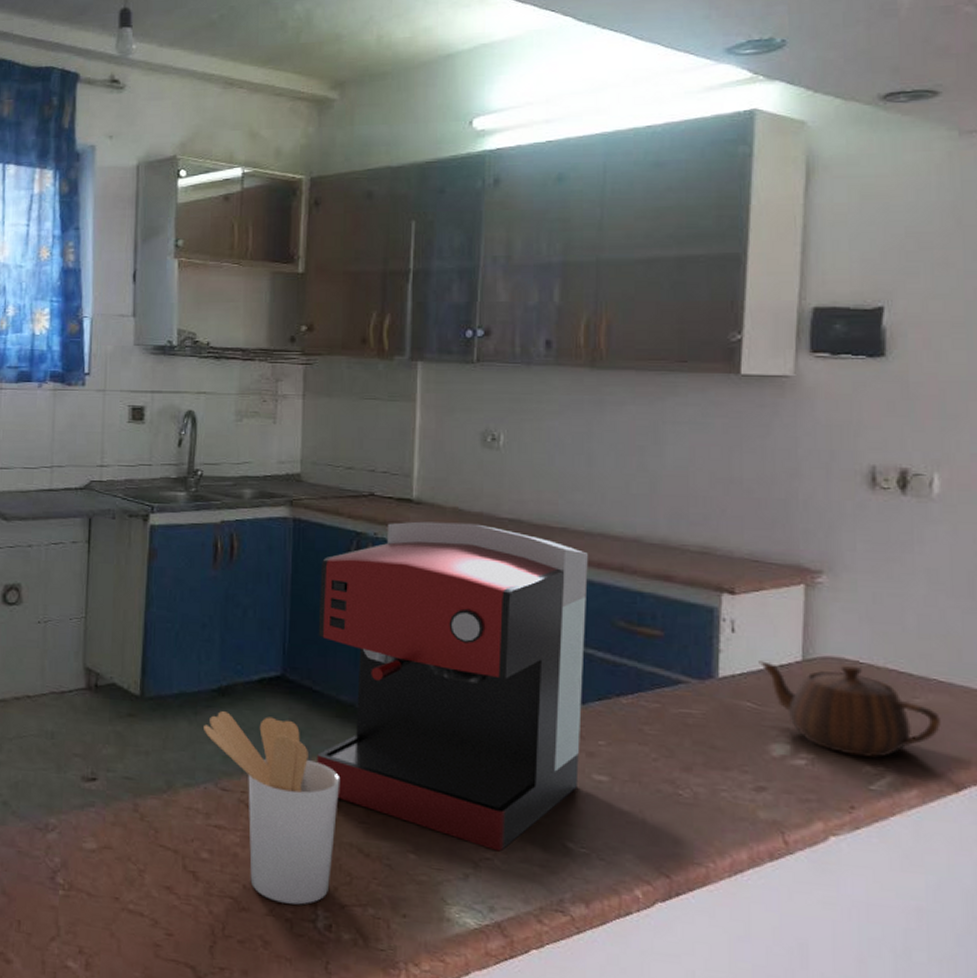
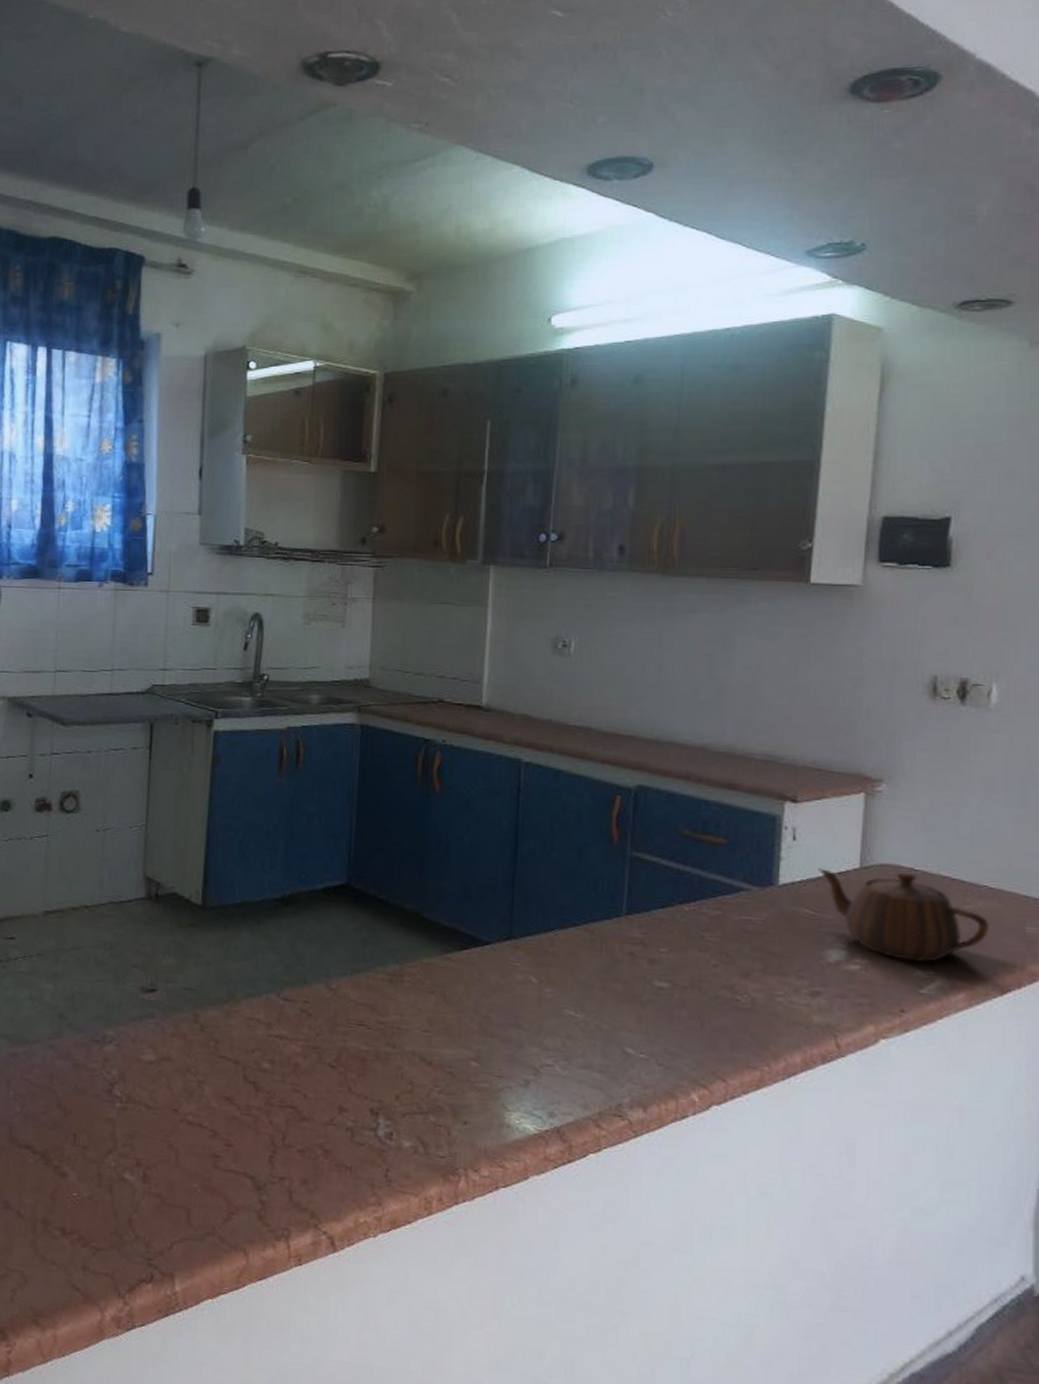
utensil holder: present [204,711,341,905] -> none [266,920,404,1114]
coffee maker: present [317,521,588,852] -> none [381,728,655,1058]

